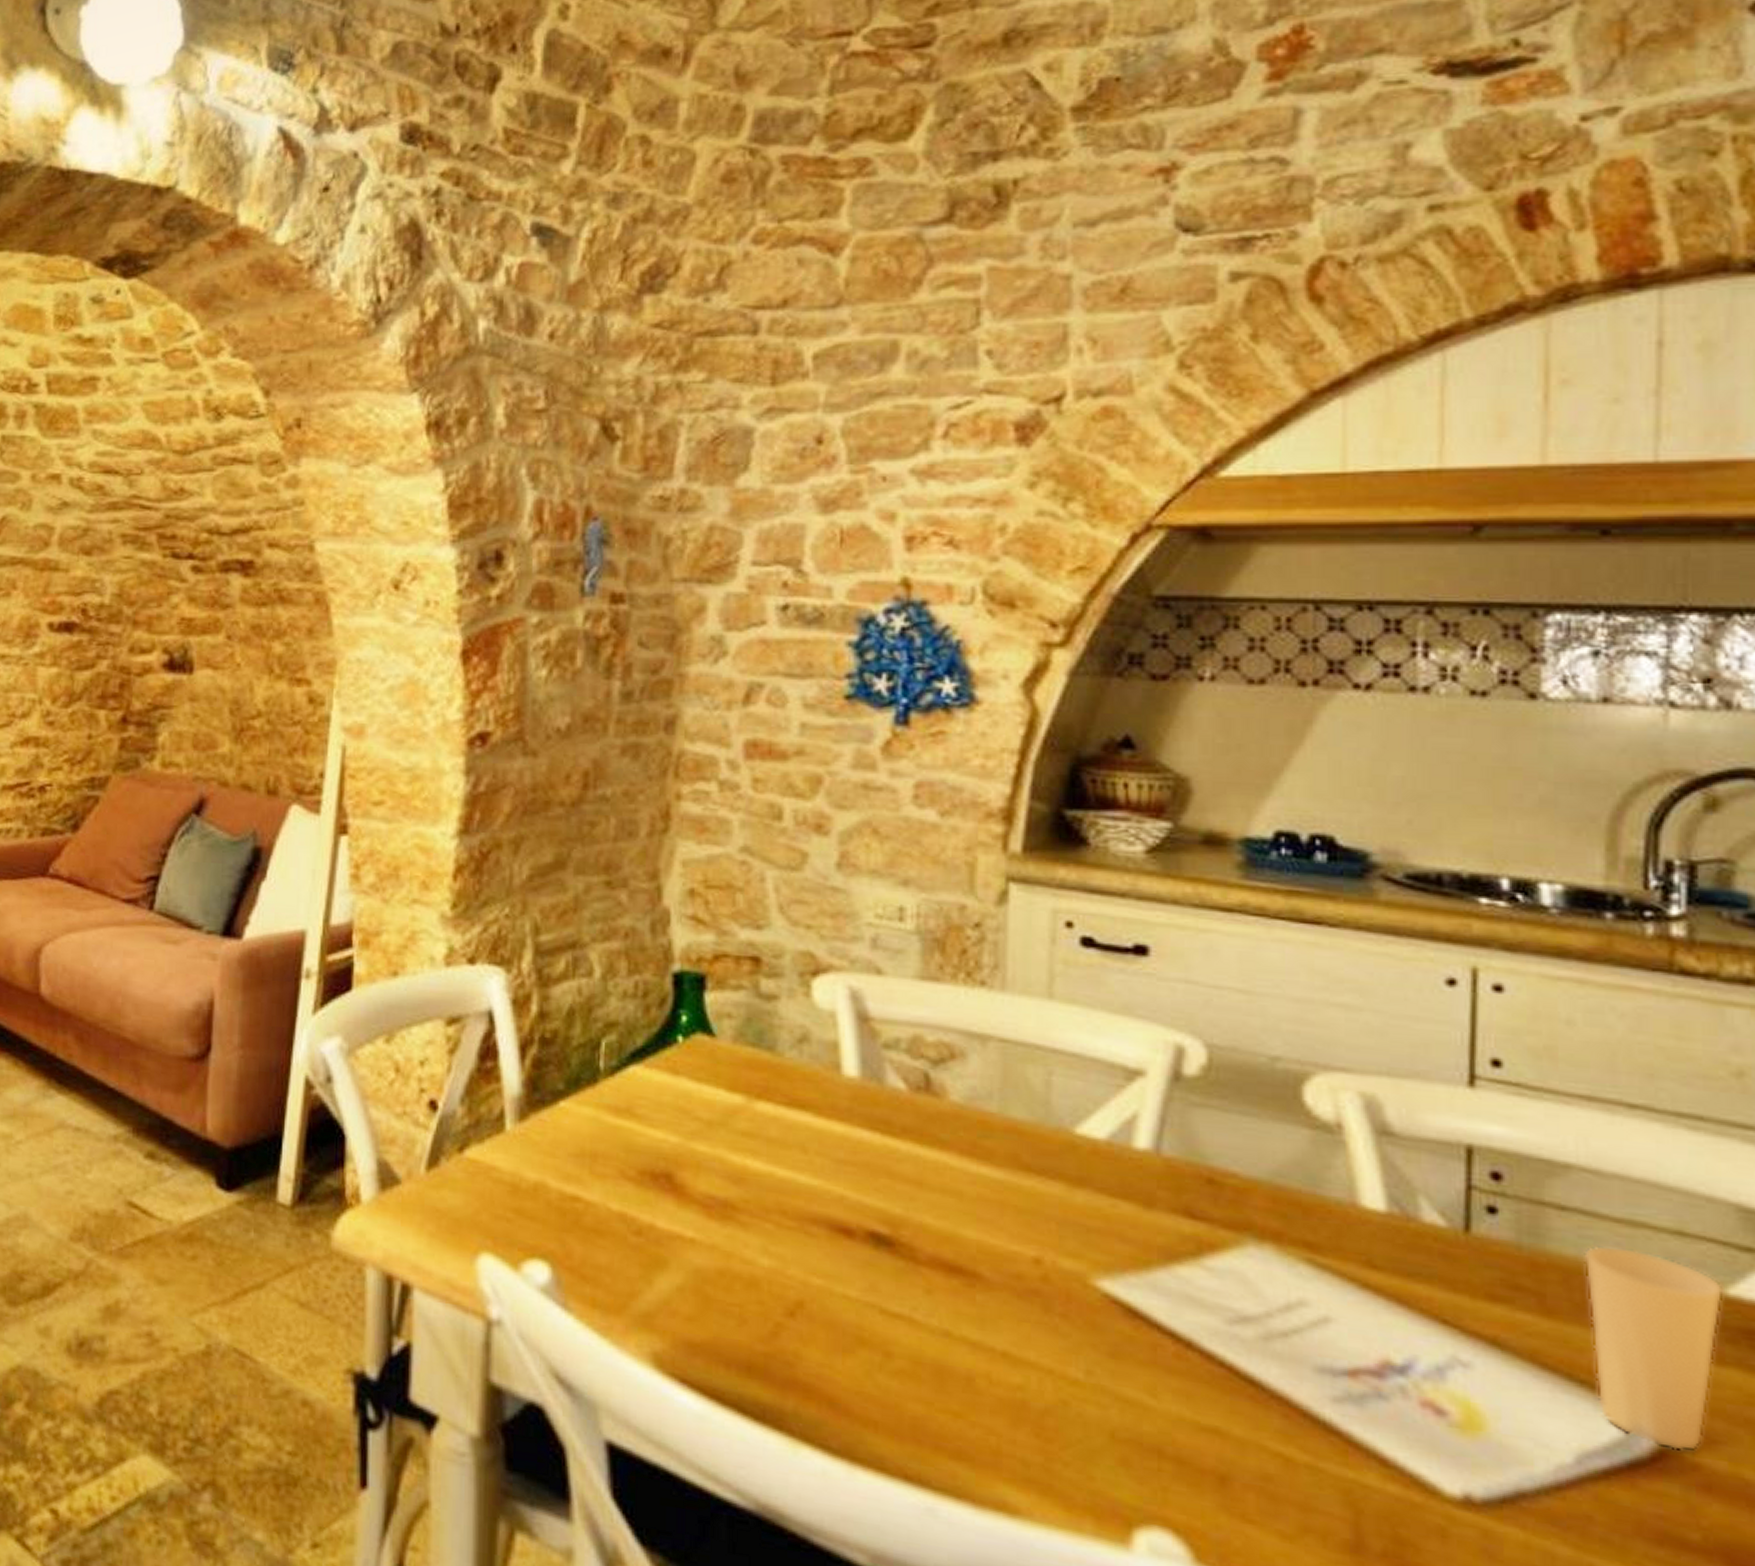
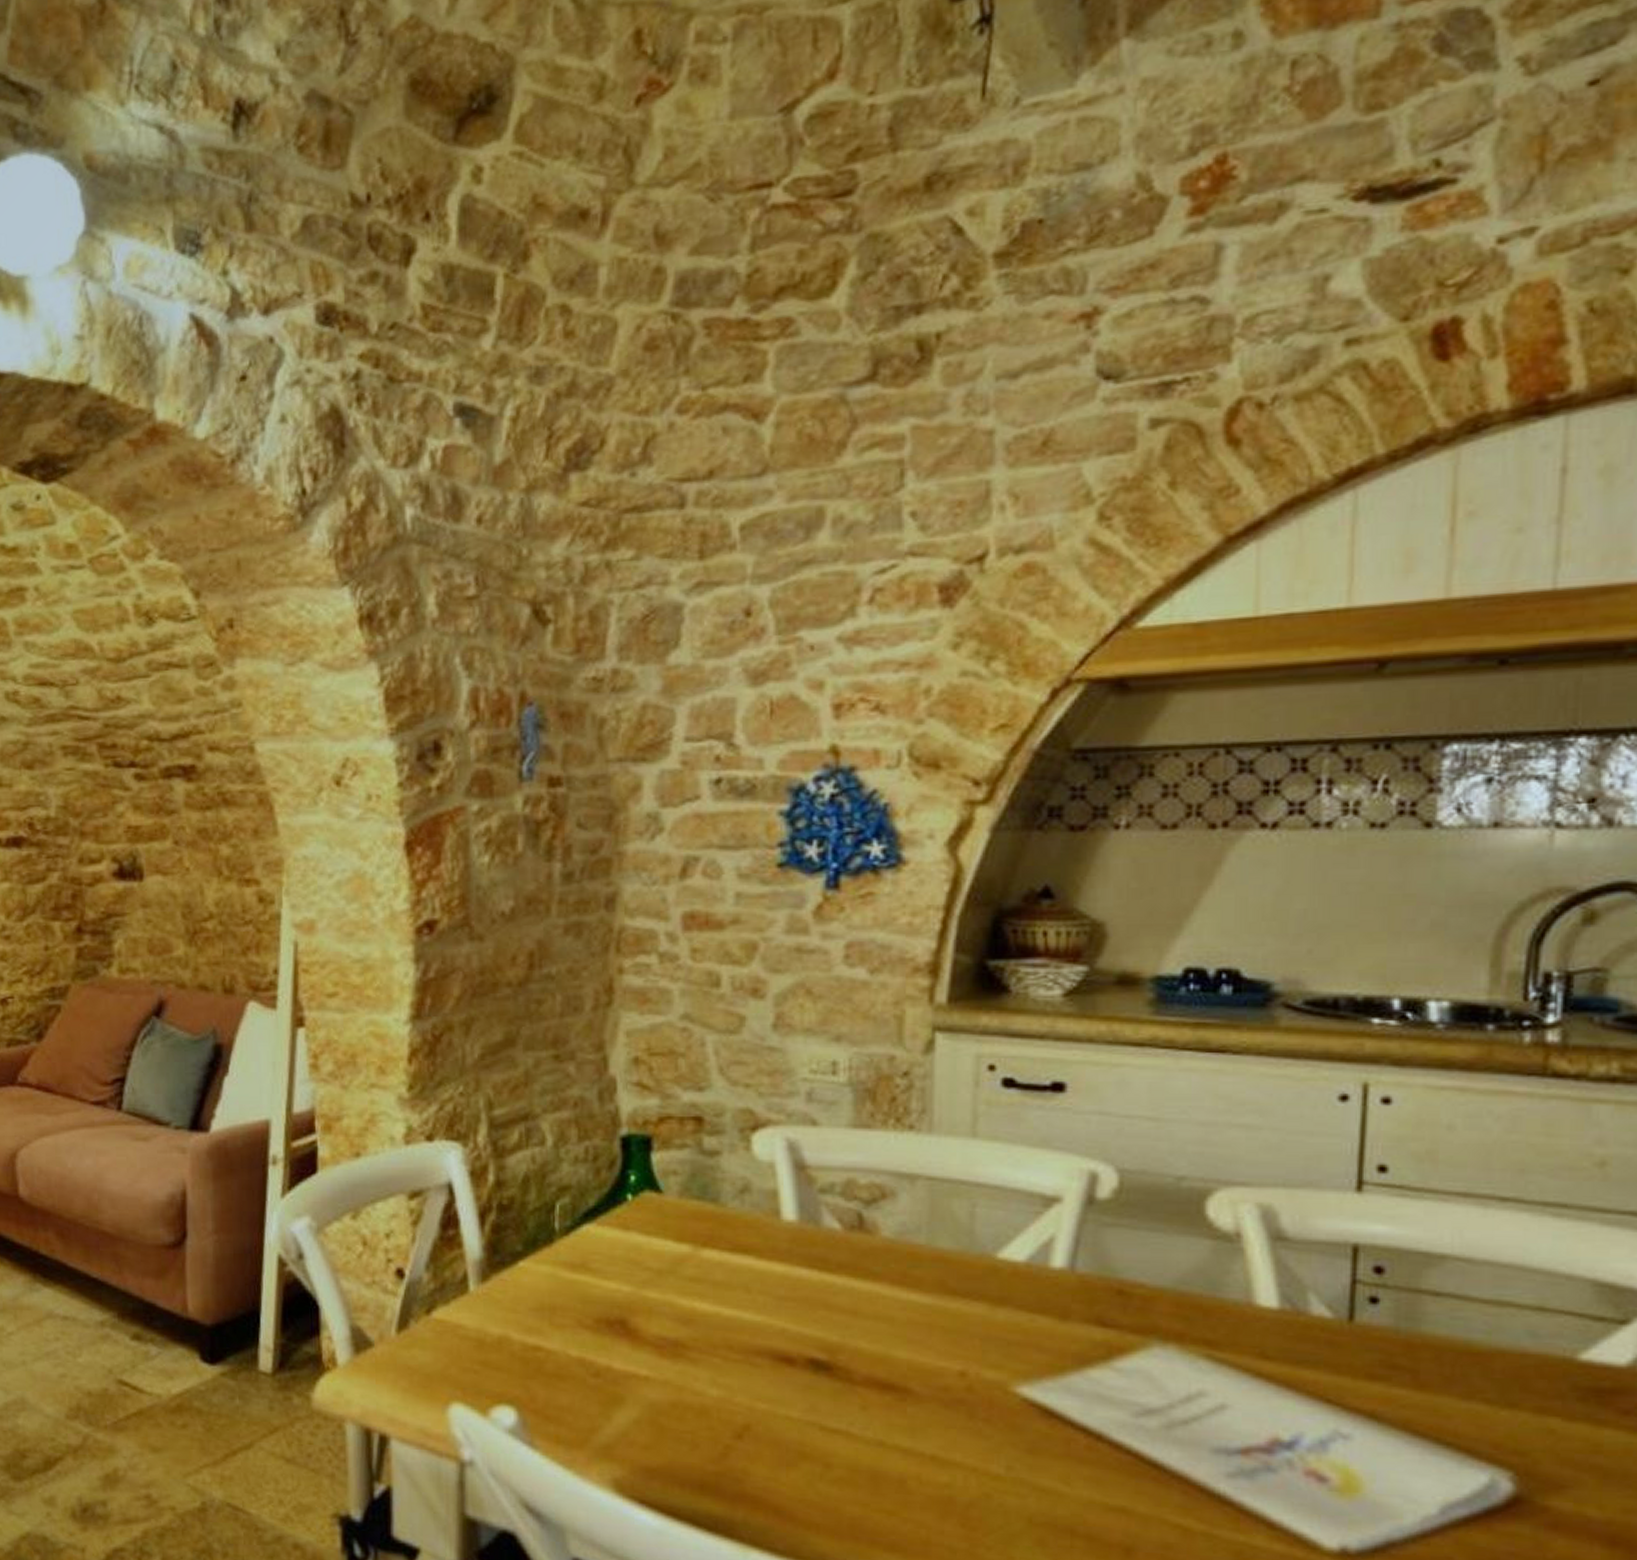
cup: present [1584,1244,1724,1452] -> none [1454,1324,1578,1497]

